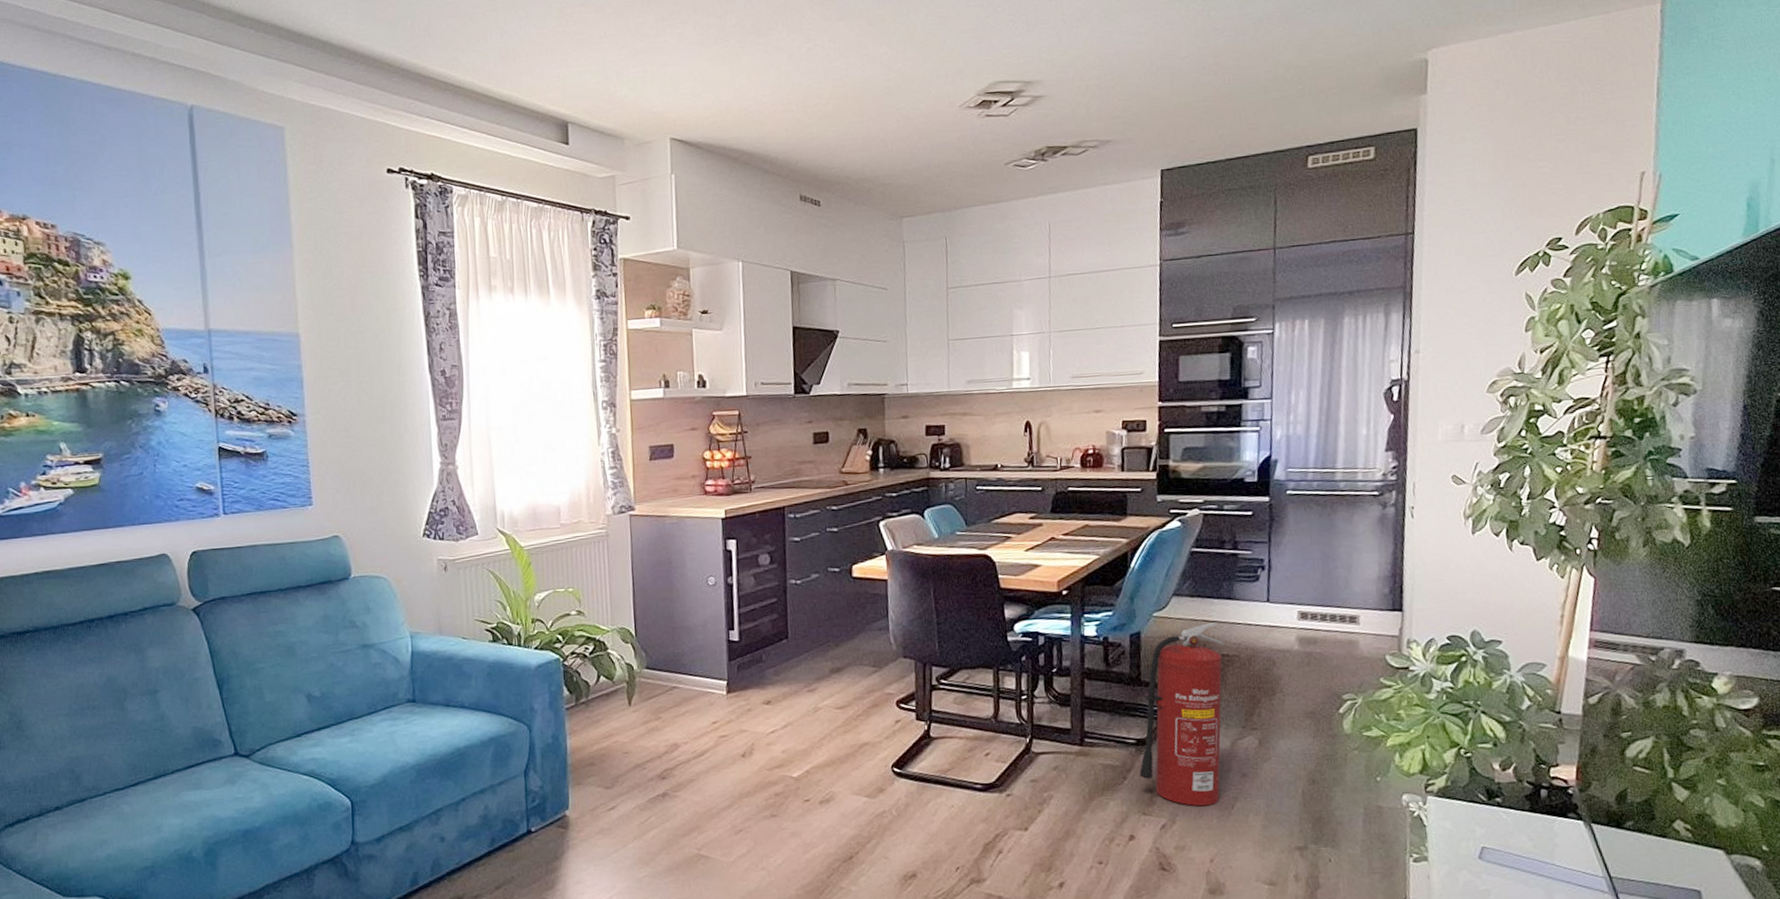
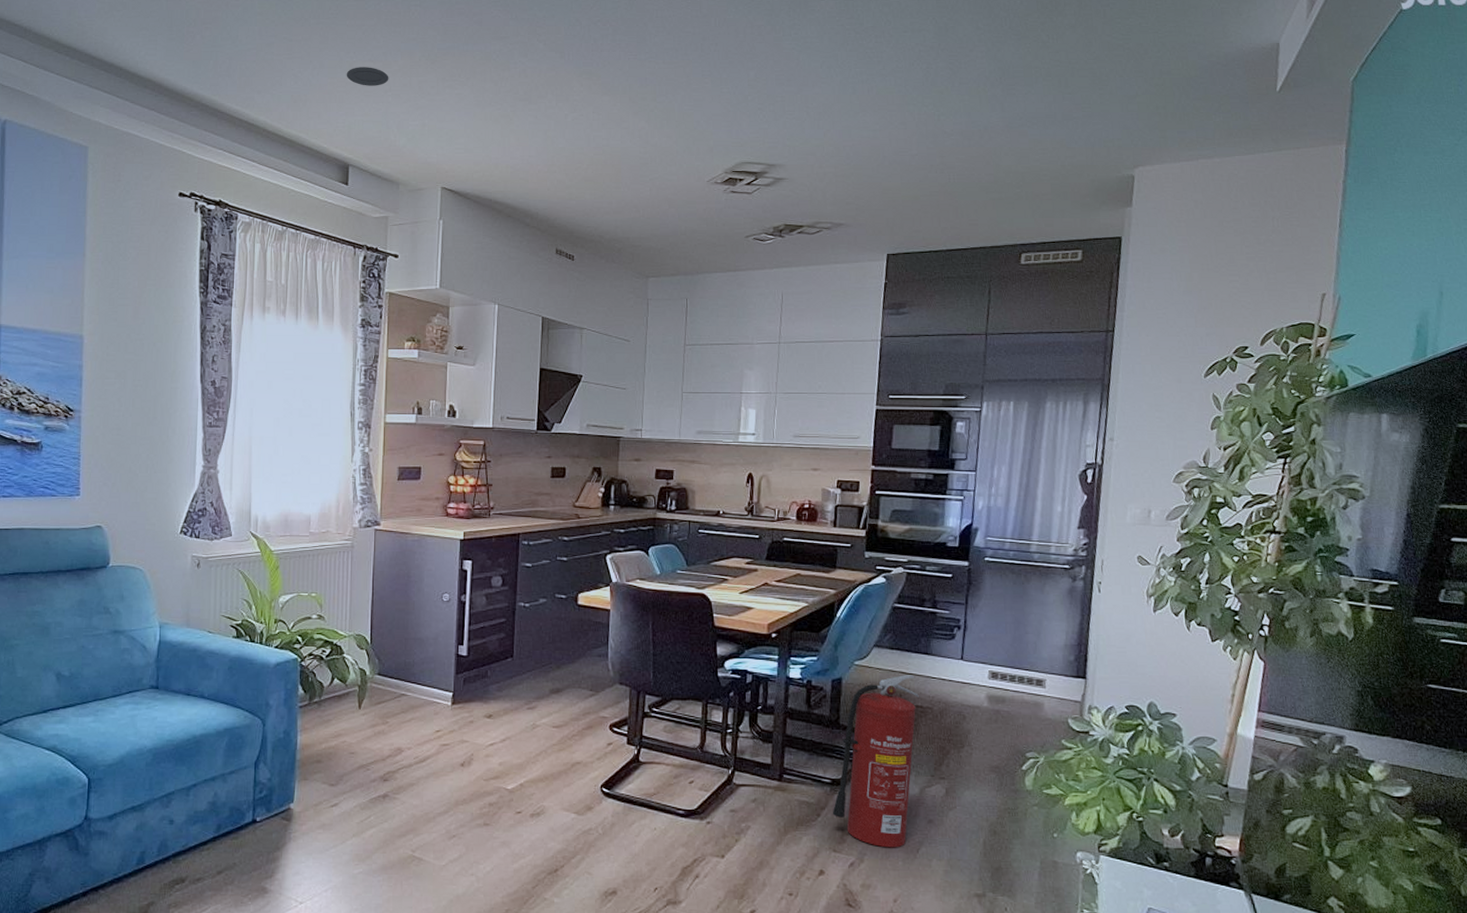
recessed light: none [556,12,603,34] -> present [346,67,389,86]

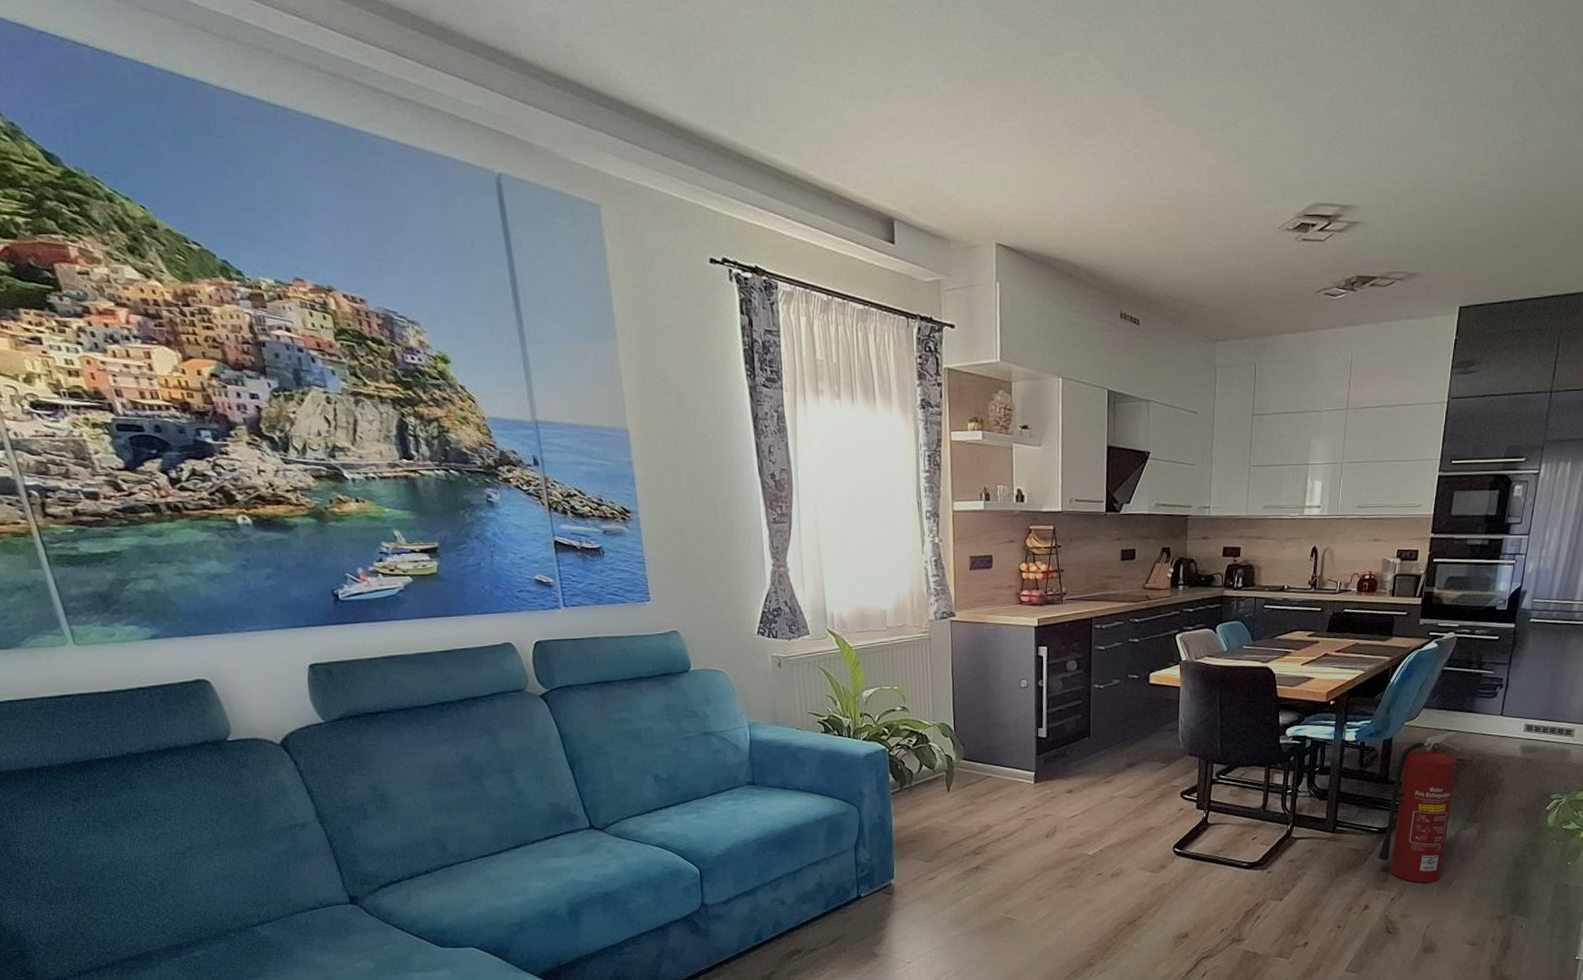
recessed light: present [346,67,389,86] -> none [881,95,930,120]

